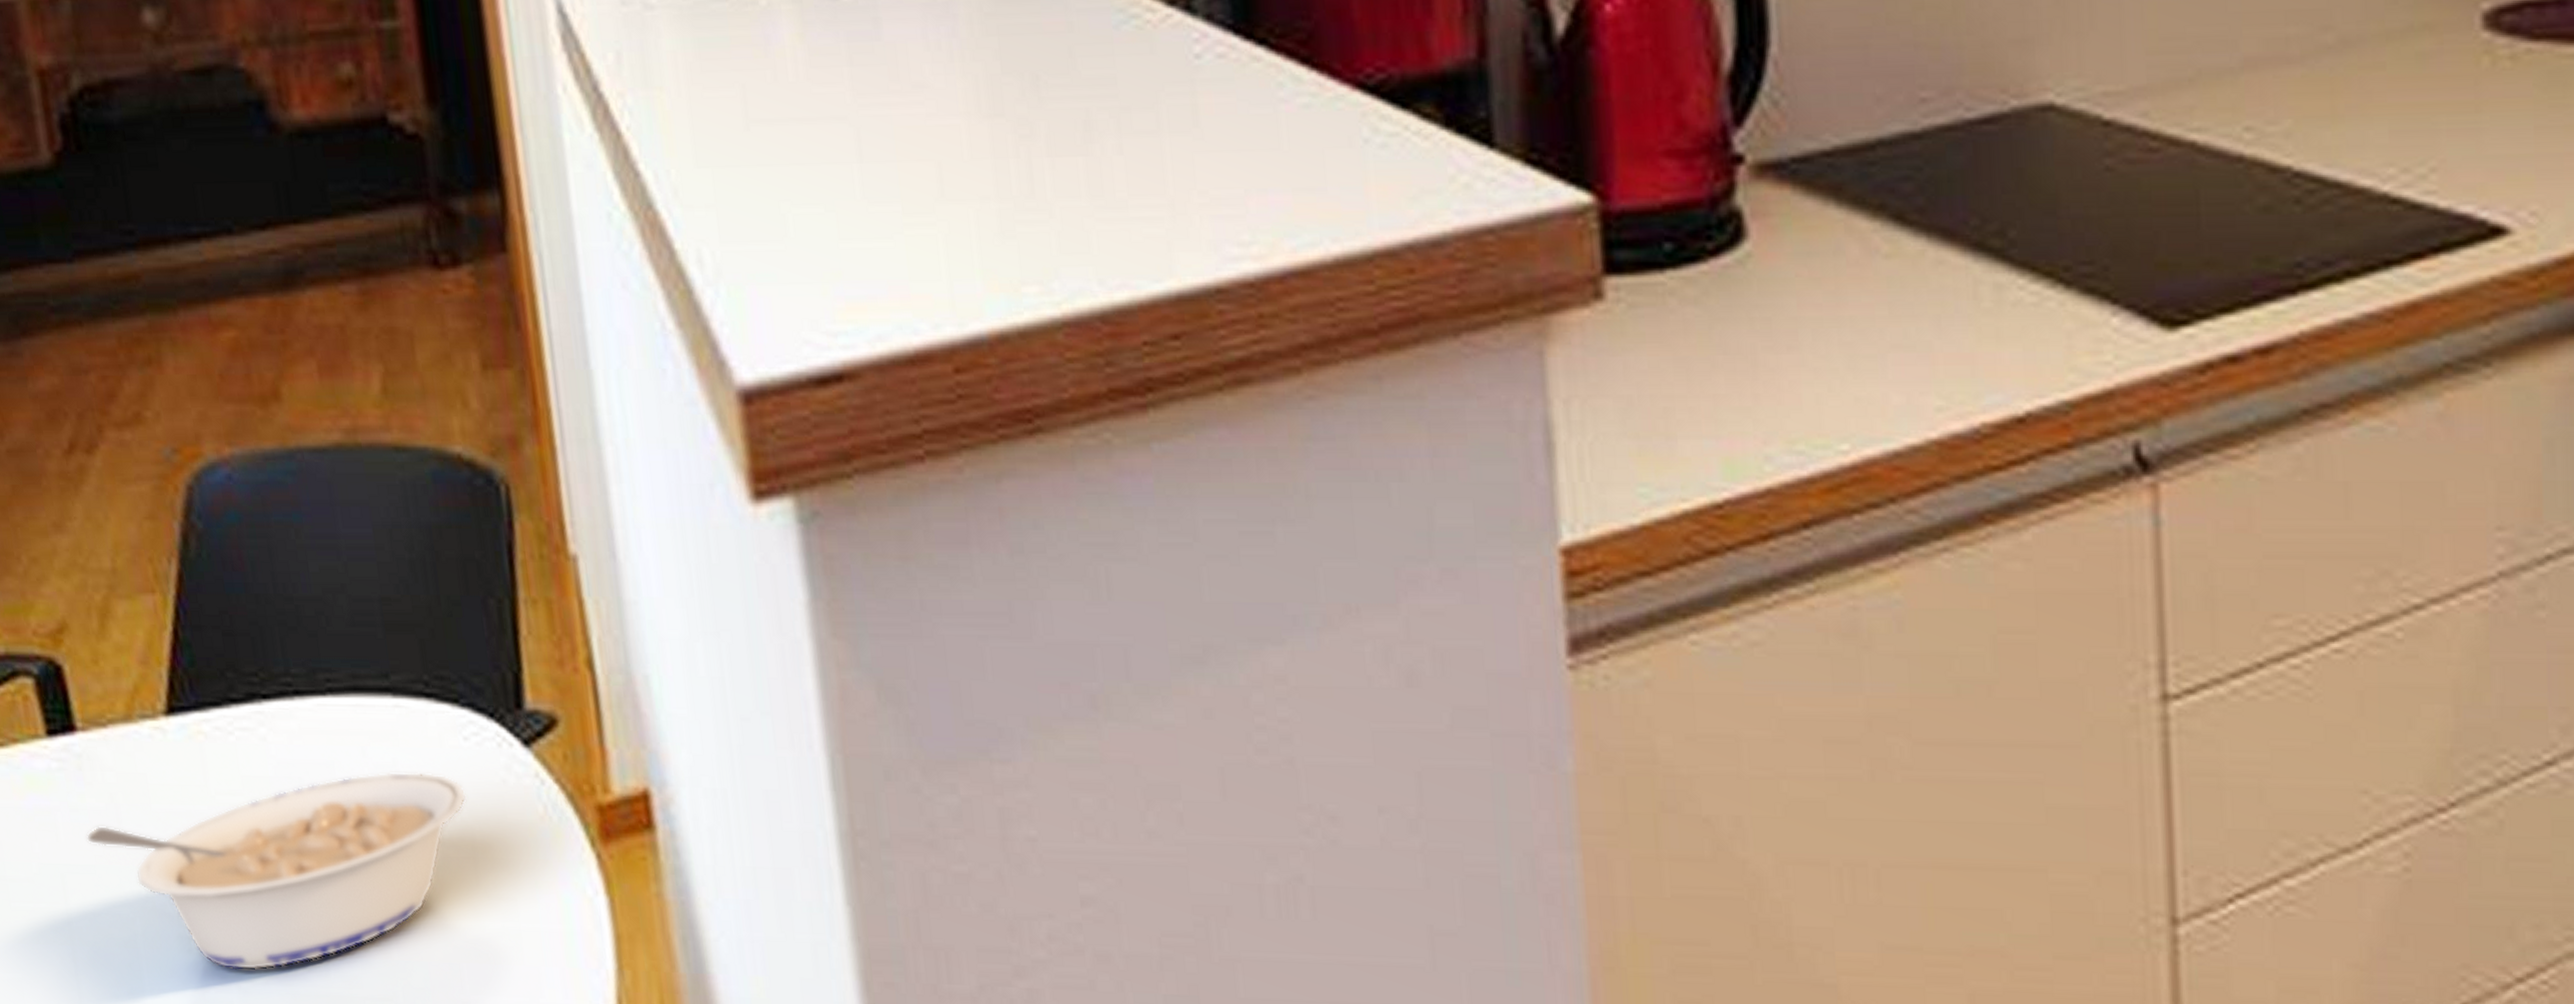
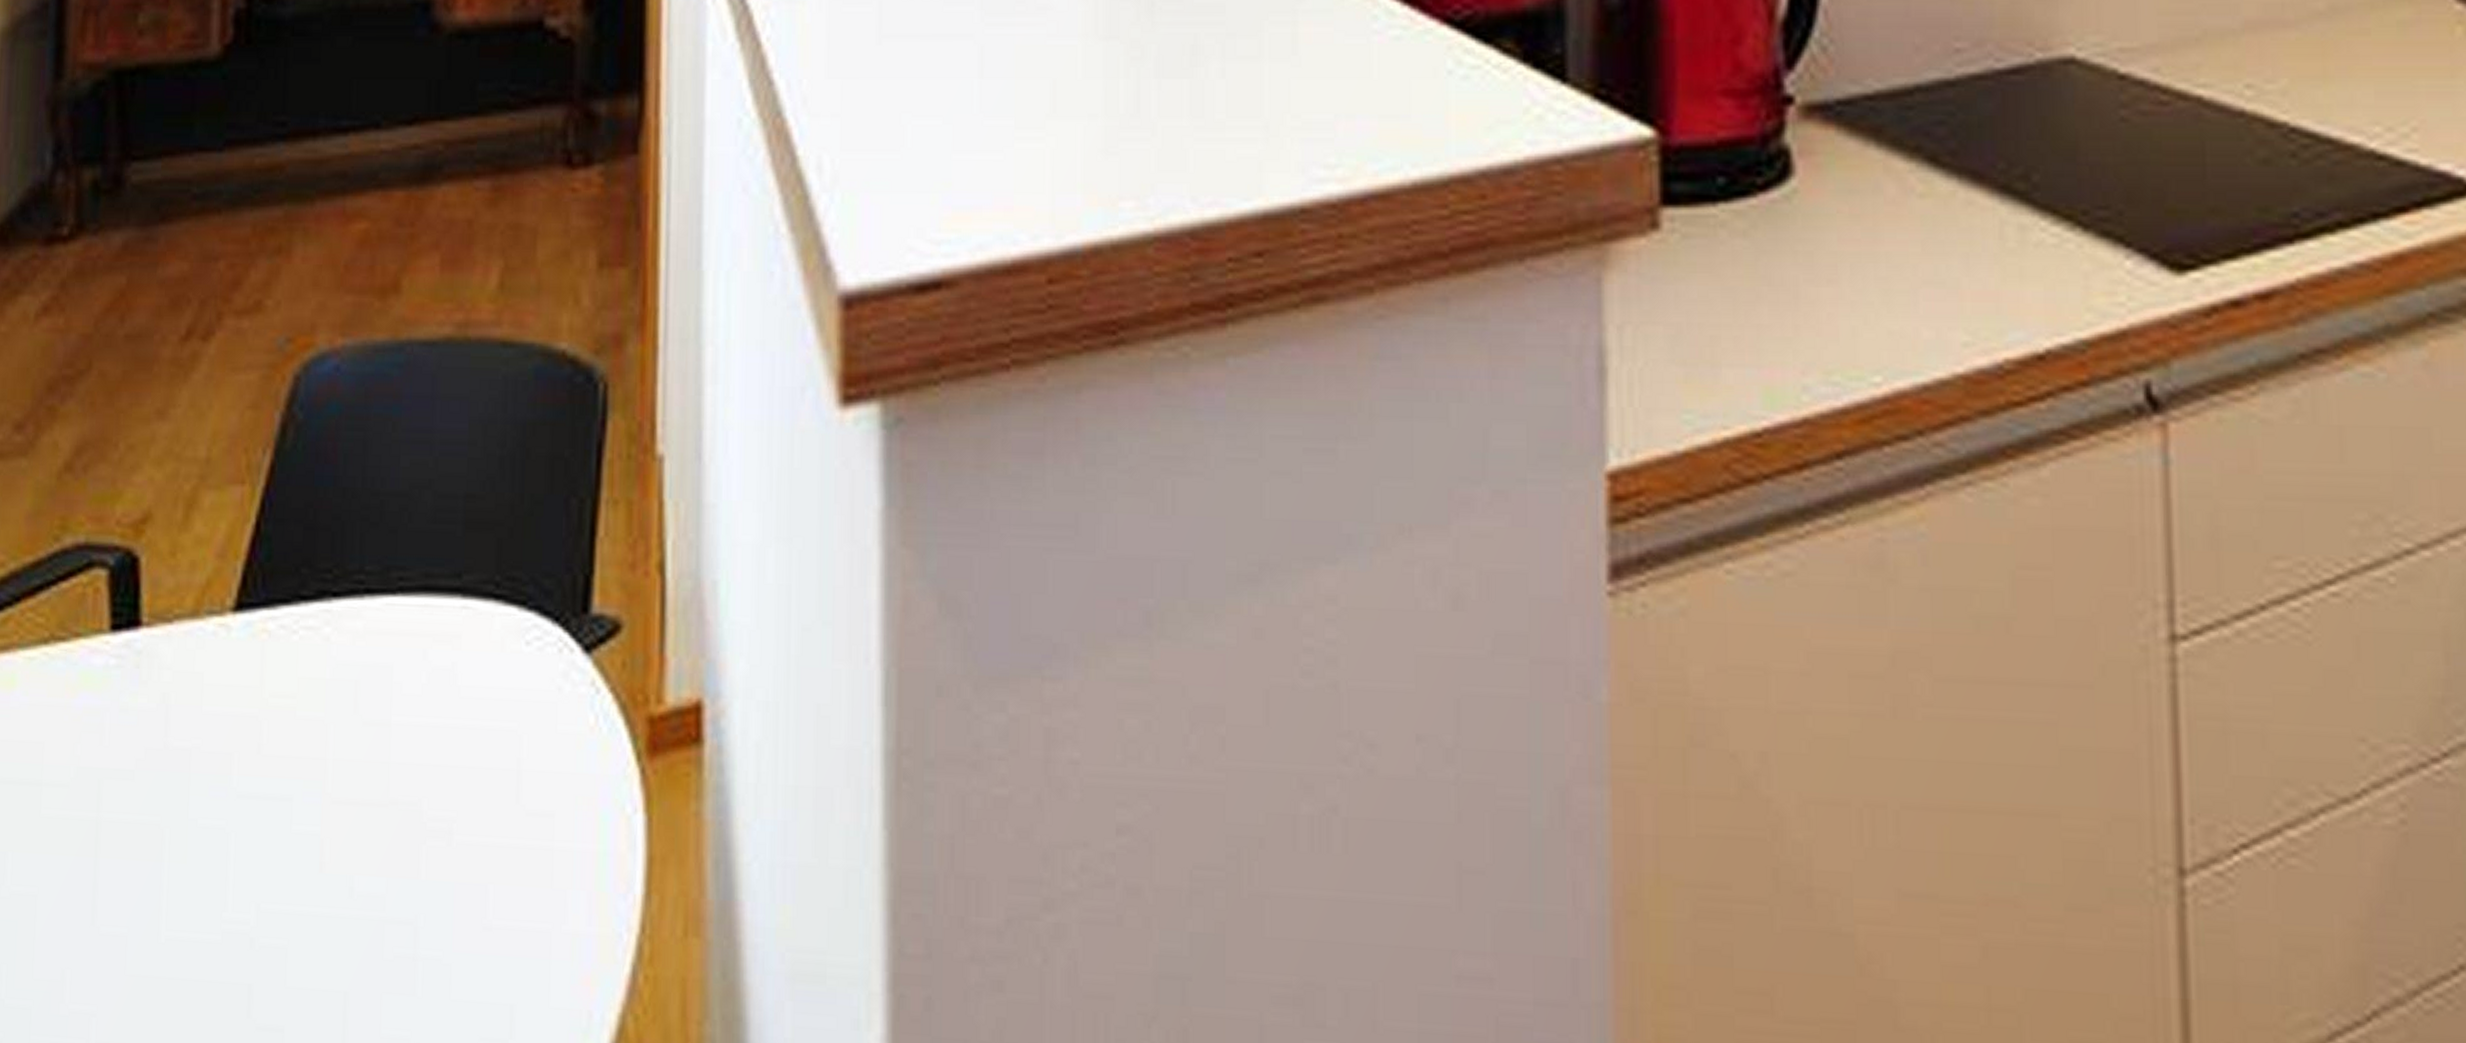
legume: present [86,771,467,971] -> none [130,676,520,889]

